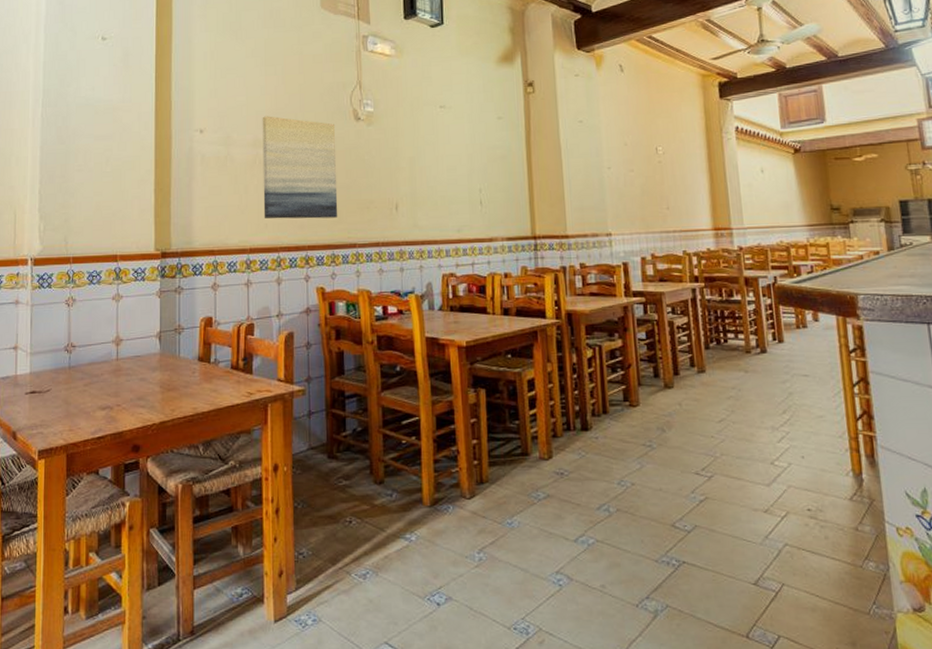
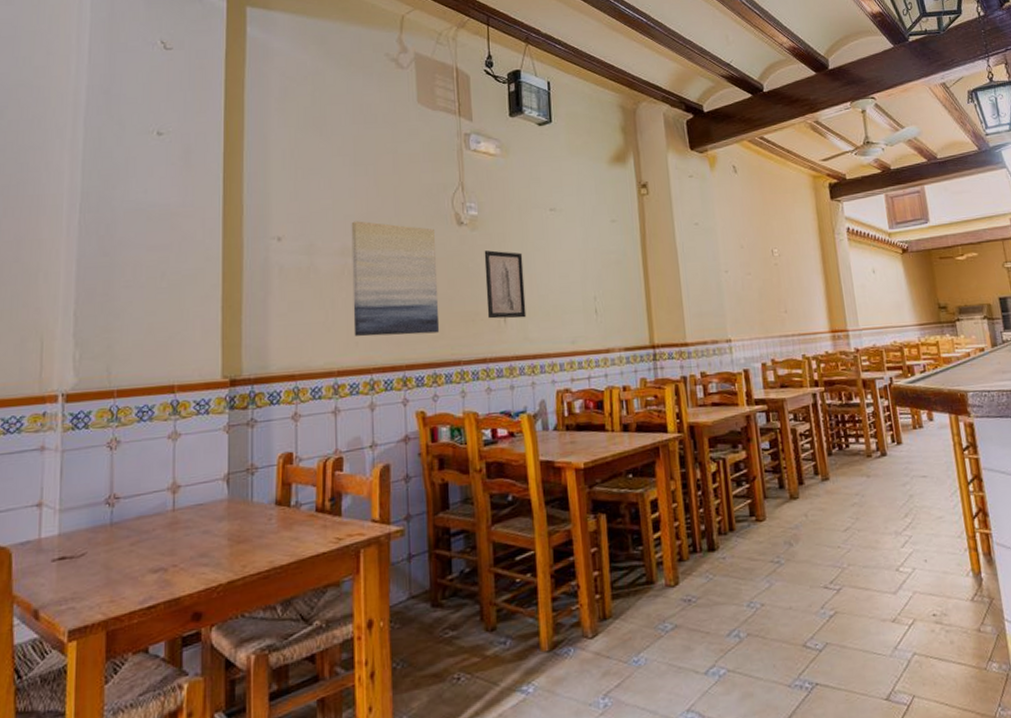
wall art: none [378,144,416,207] -> present [484,250,527,319]

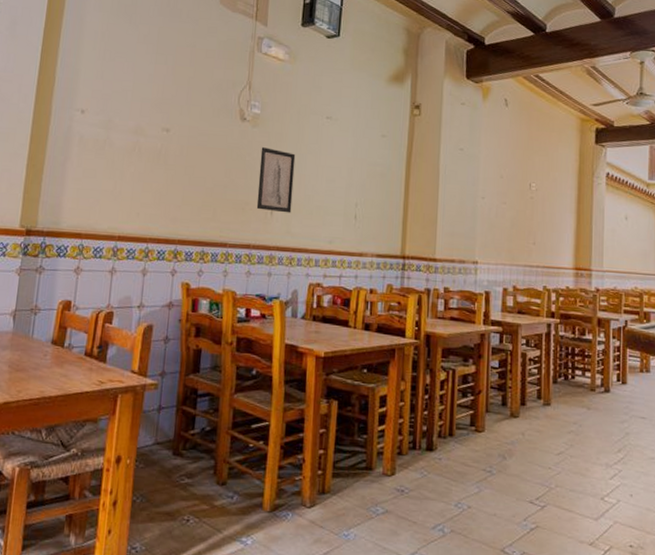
wall art: present [351,221,440,337] -> none [136,104,219,215]

